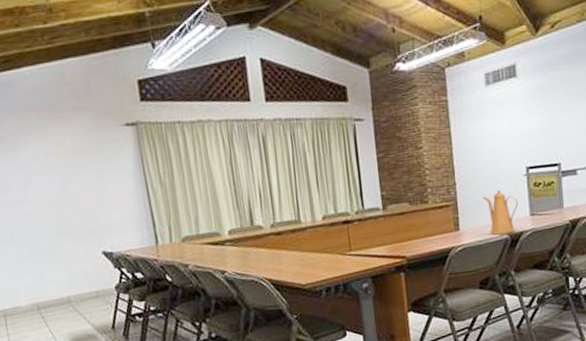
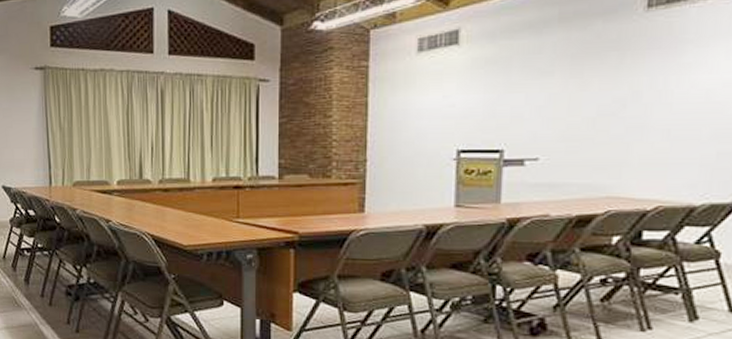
coffee pot: present [483,189,518,235] -> none [397,172,441,225]

